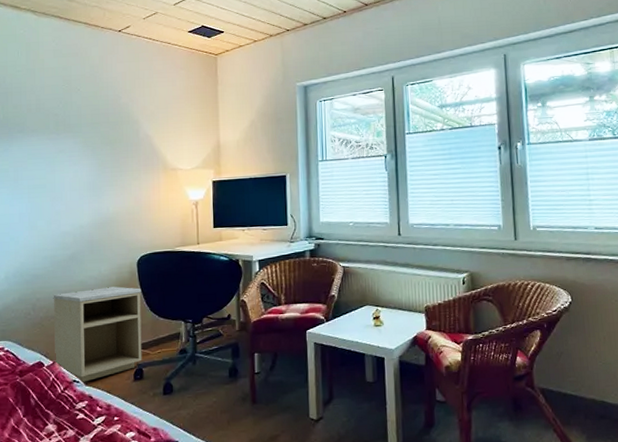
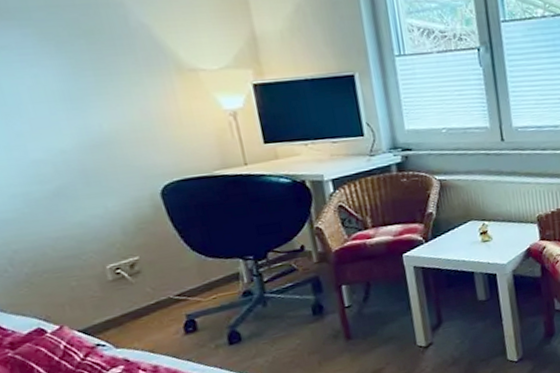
nightstand: present [53,286,142,382] -> none [39,224,192,346]

